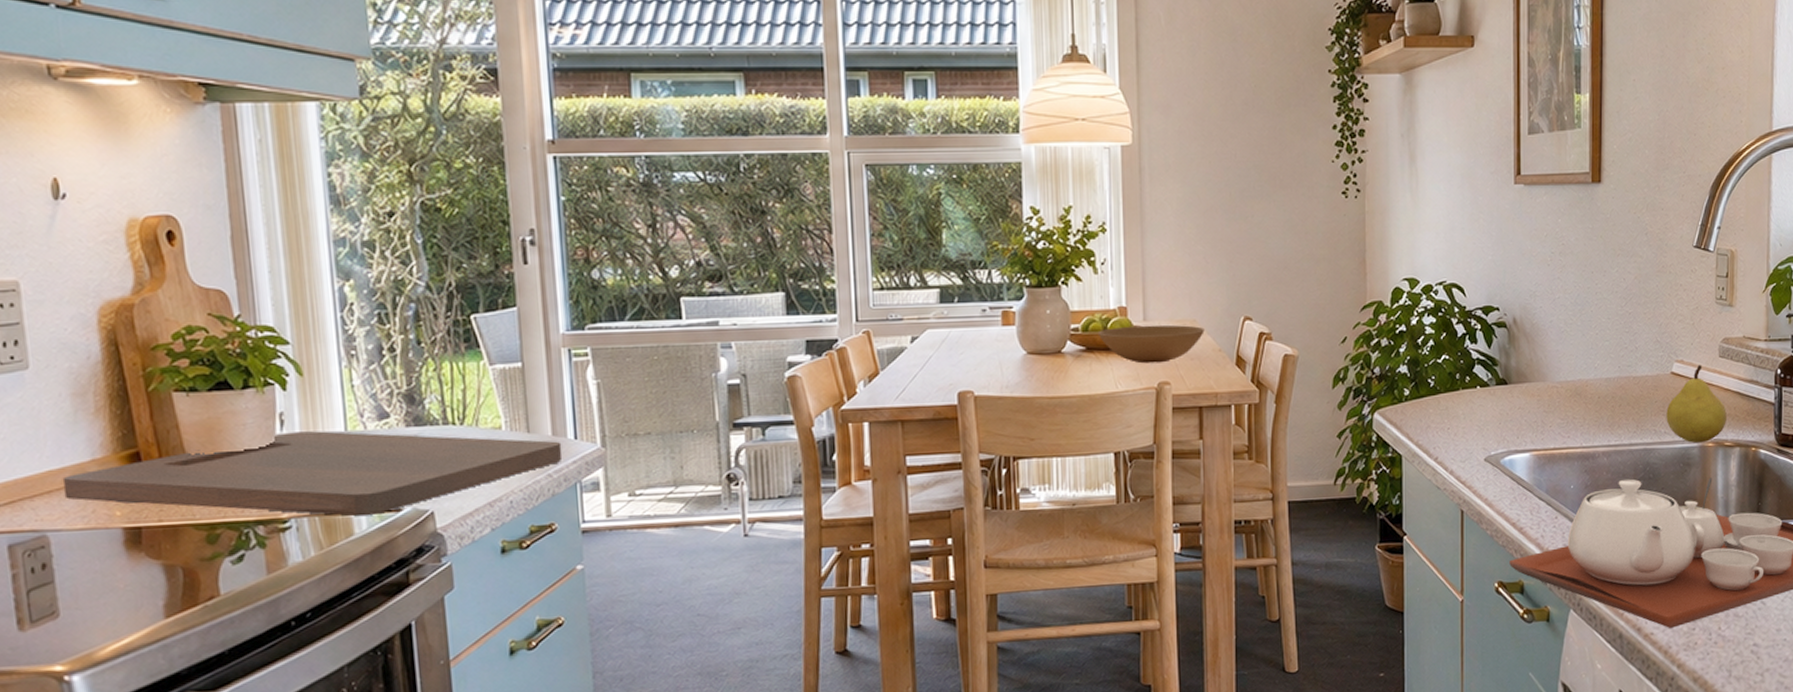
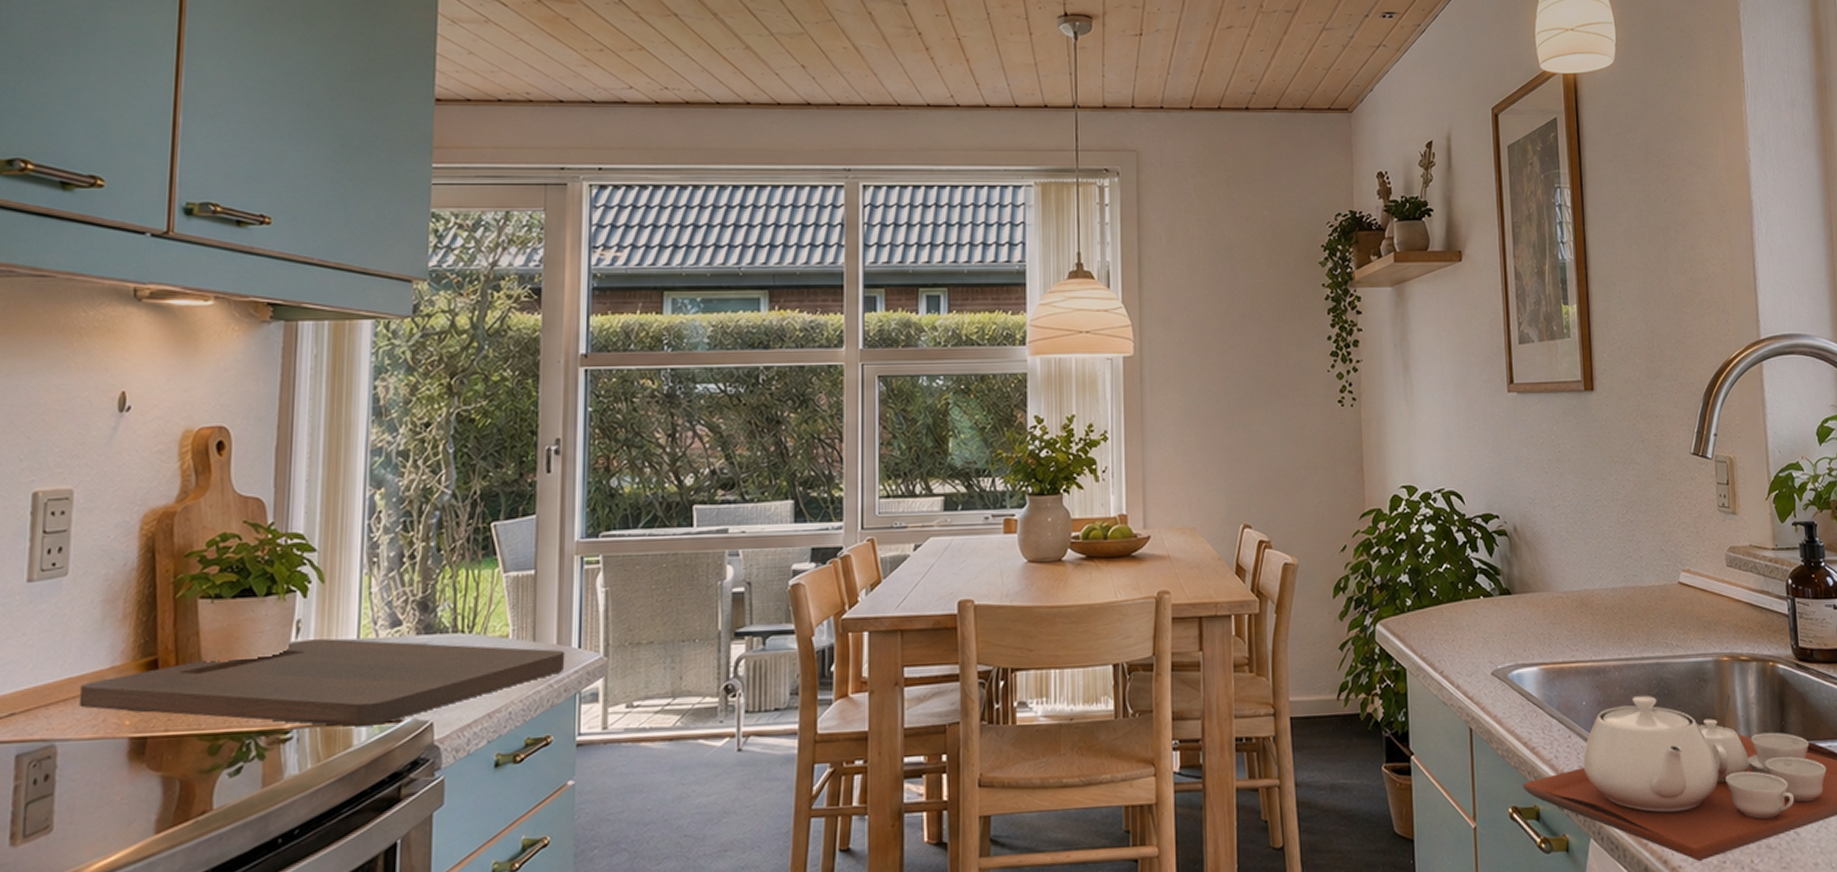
bowl: present [1097,324,1205,364] -> none [1098,532,1204,572]
fruit: present [1666,365,1727,443] -> none [1676,575,1740,657]

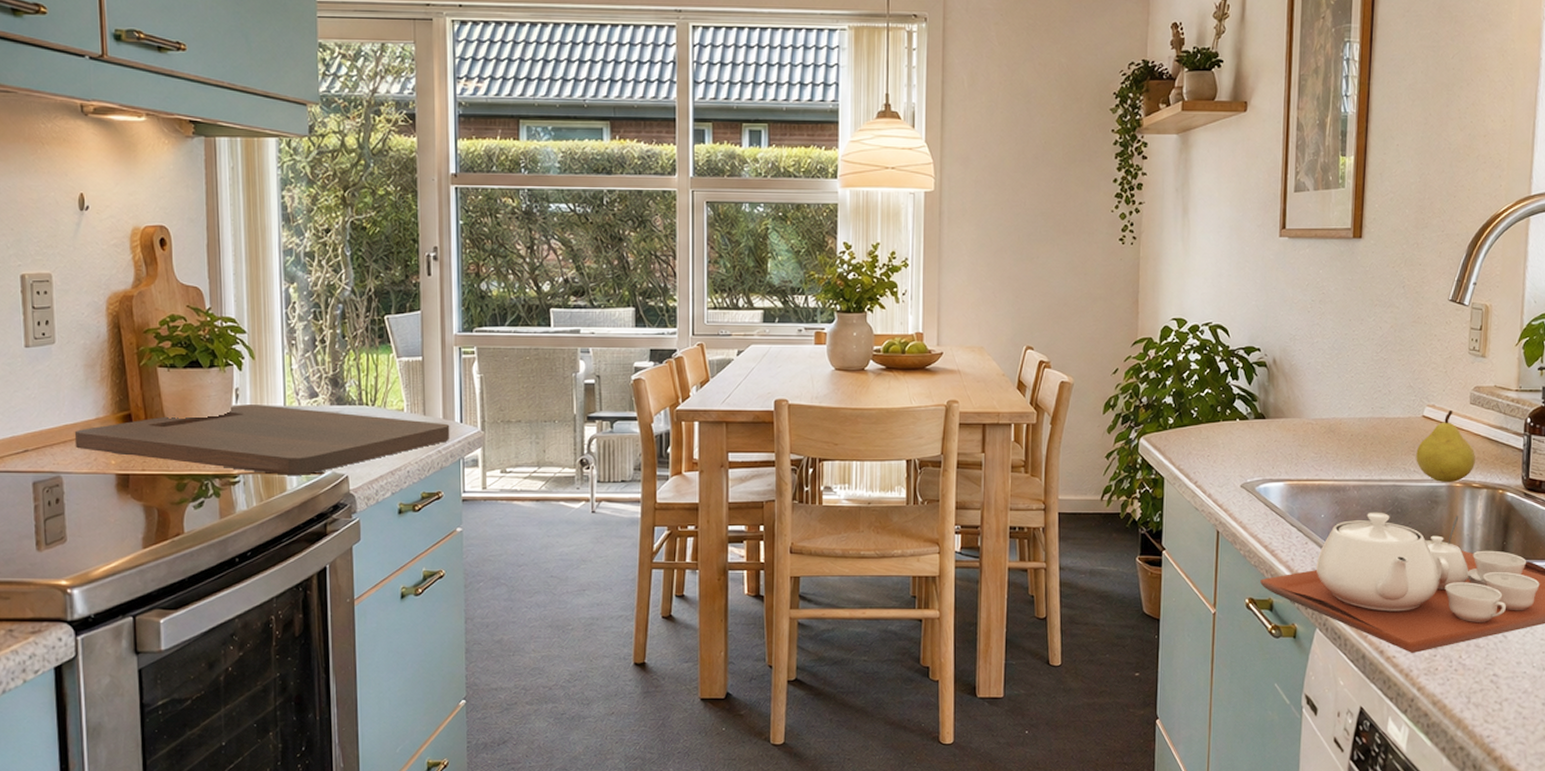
fruit: none [1676,575,1740,657] -> present [1416,410,1475,483]

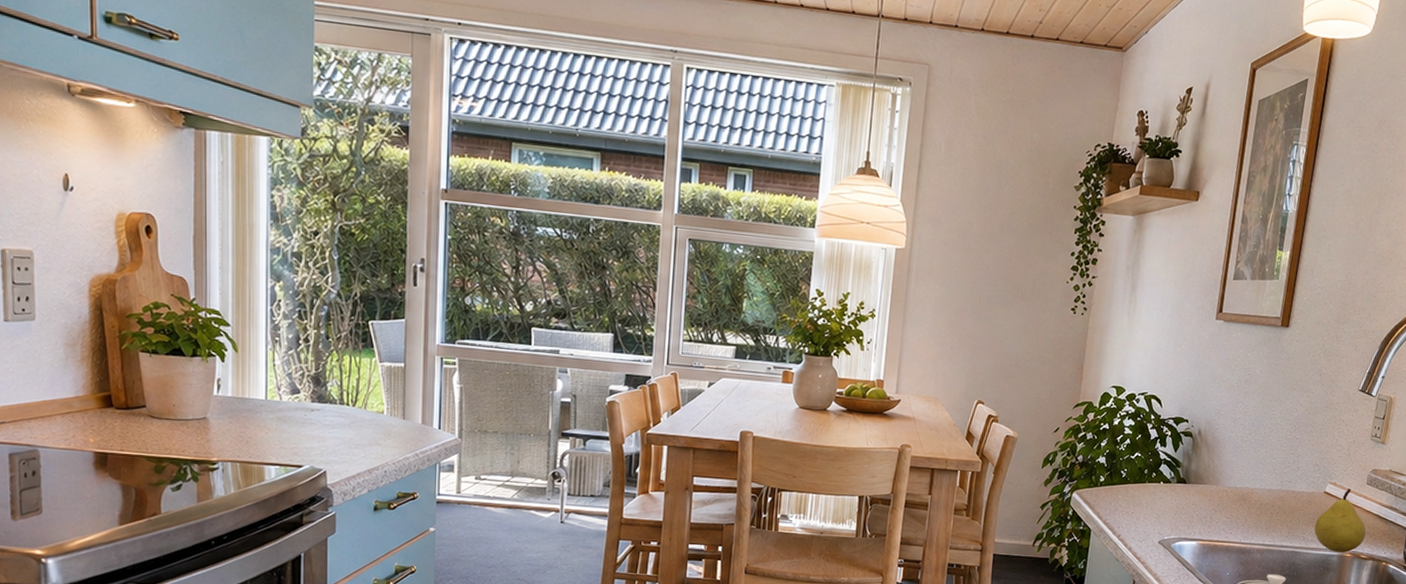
cutting board: present [74,404,450,475] -> none [52,395,428,467]

